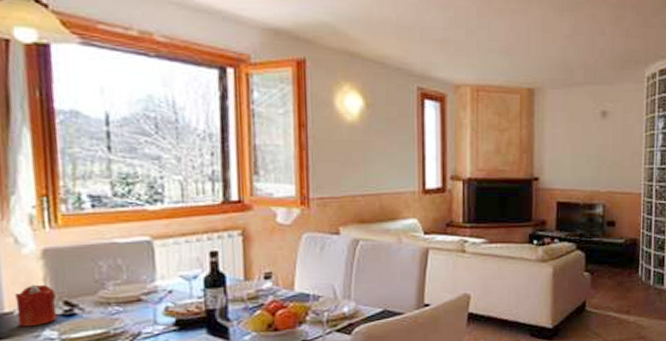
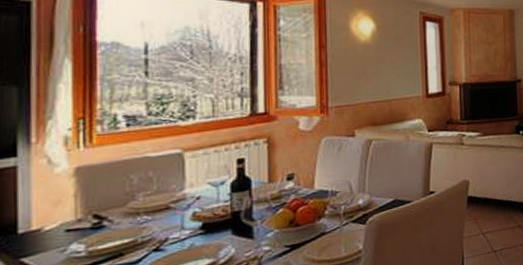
candle: present [15,284,57,327] -> none [44,201,85,243]

